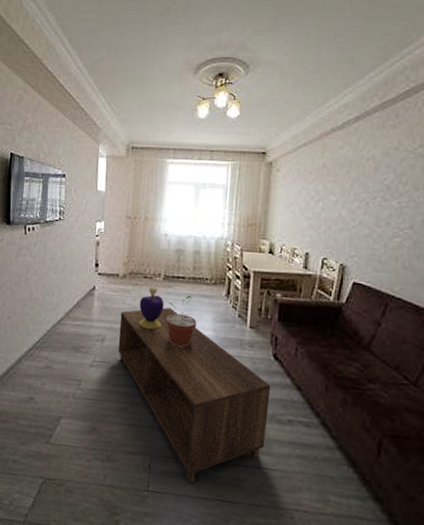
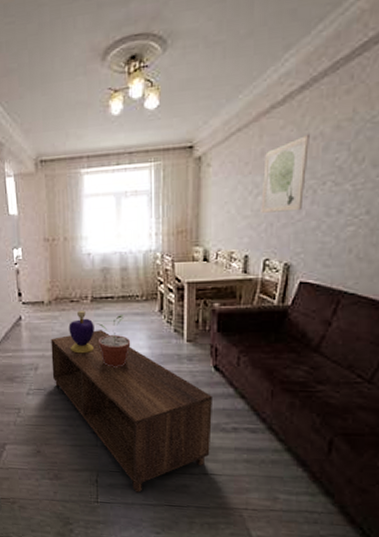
wall art: none [321,155,363,219] -> present [261,133,310,213]

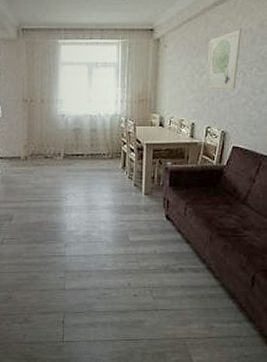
coffee table: present [51,330,214,493] -> none [25,184,165,330]
decorative container: present [68,310,95,354] -> none [42,165,66,205]
potted plant: present [97,315,131,367] -> none [68,171,97,218]

